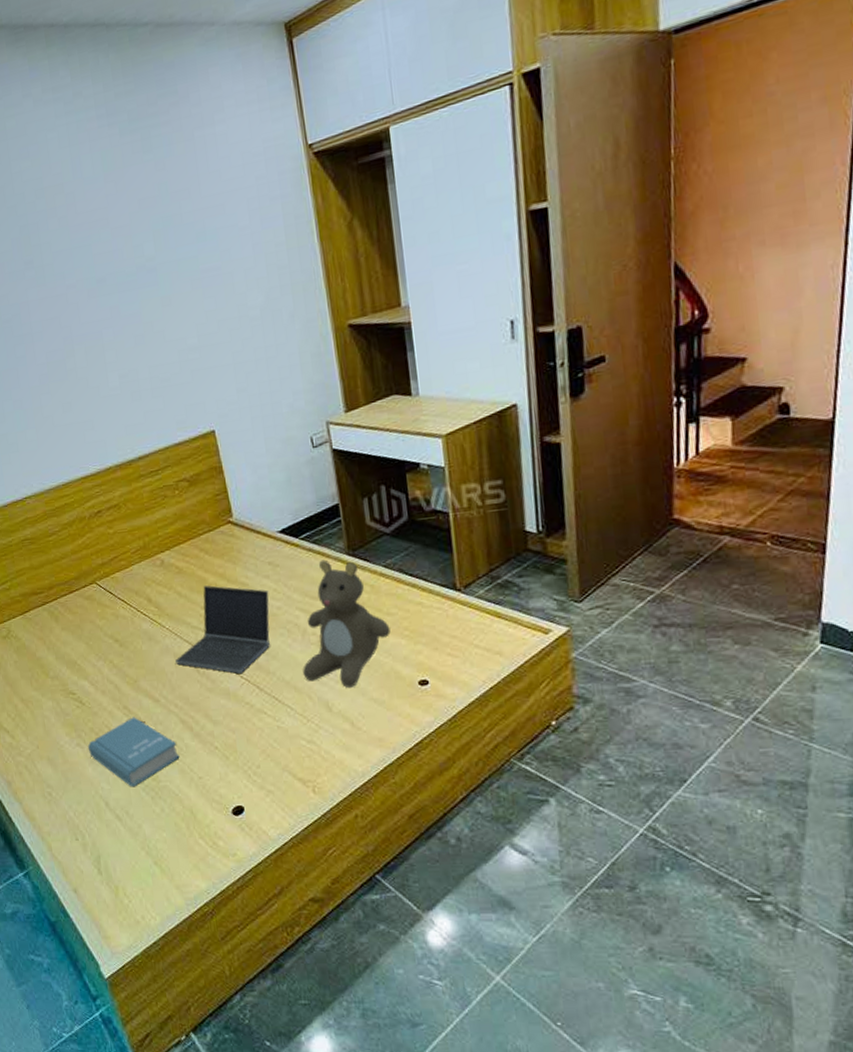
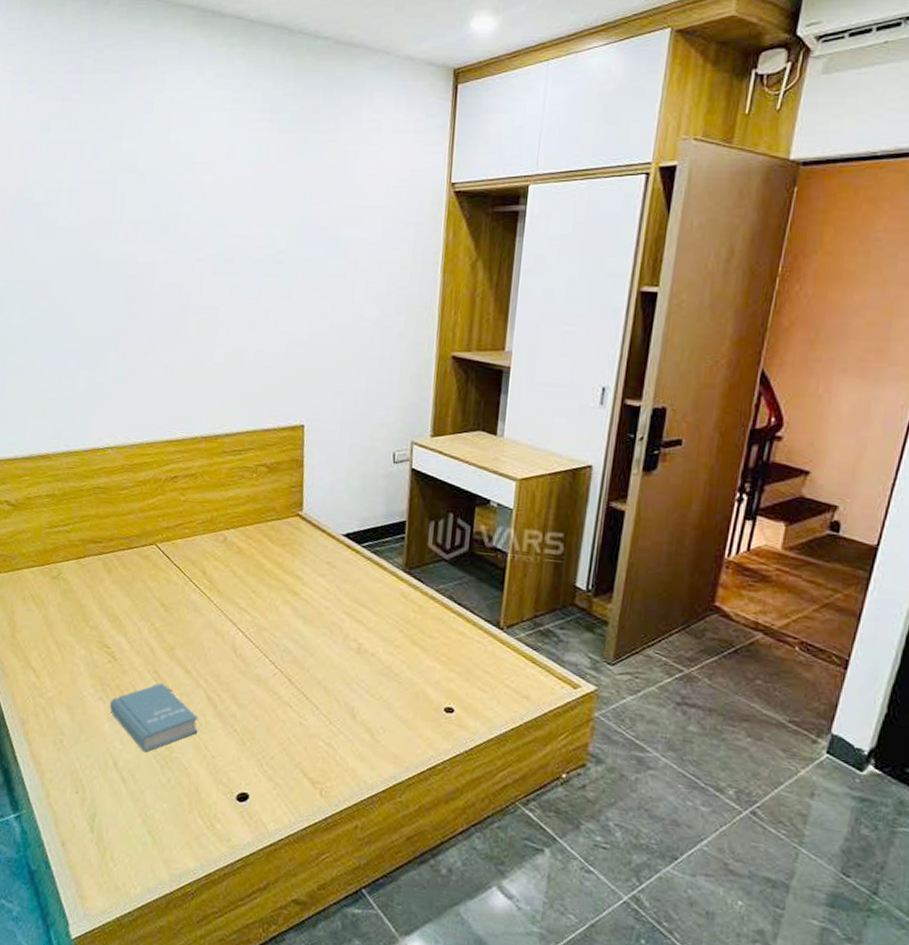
laptop computer: present [175,585,270,674] -> none [215,570,321,663]
teddy bear: present [303,559,391,689] -> none [336,571,429,701]

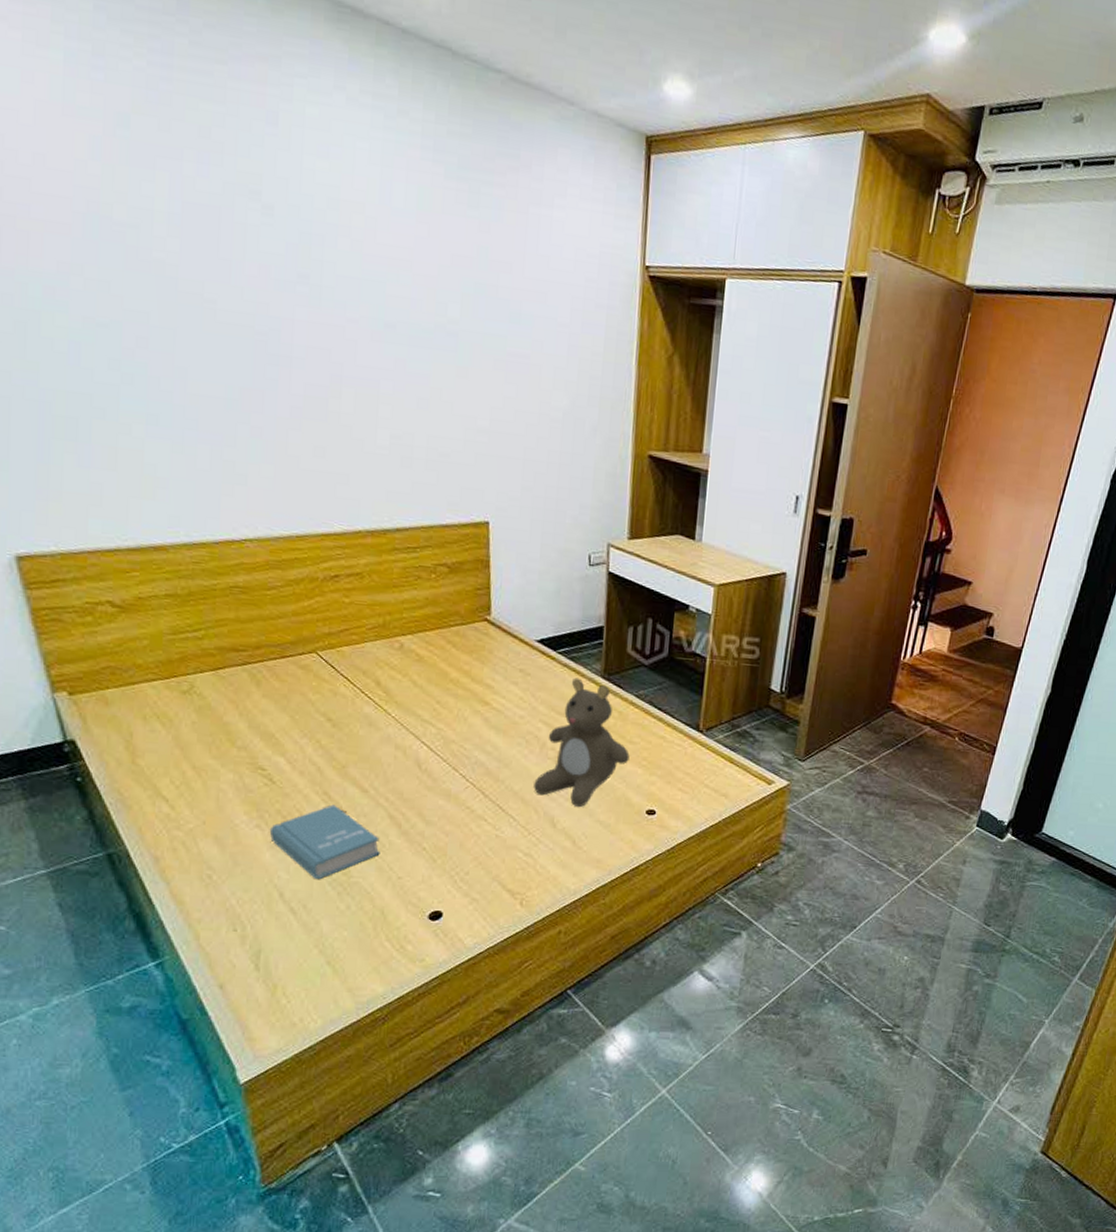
teddy bear: none [336,571,429,701] -> present [534,677,630,808]

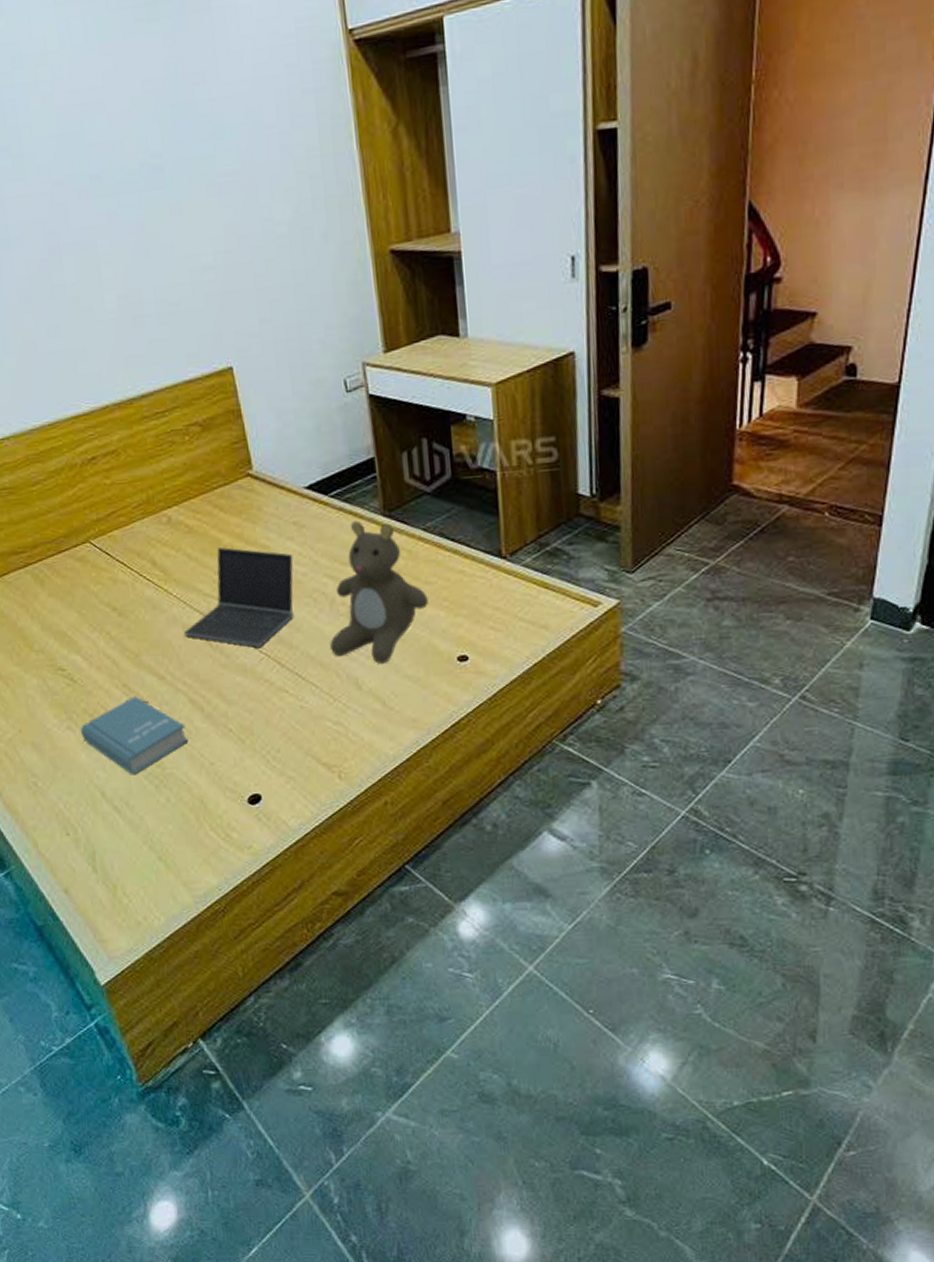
laptop computer: none [396,679,514,776] -> present [184,546,293,648]

